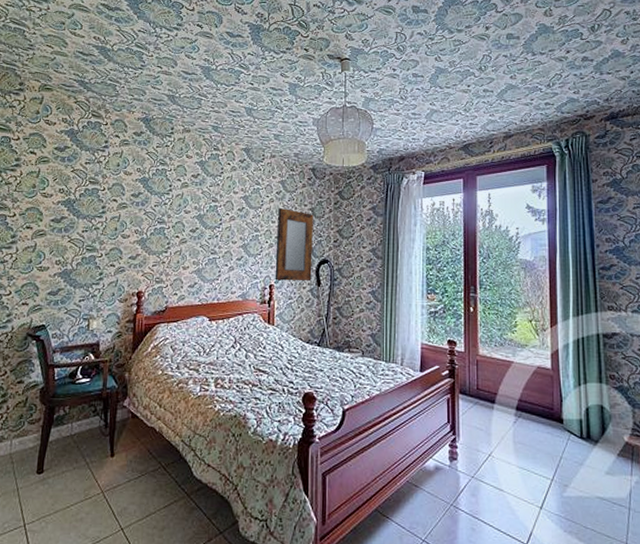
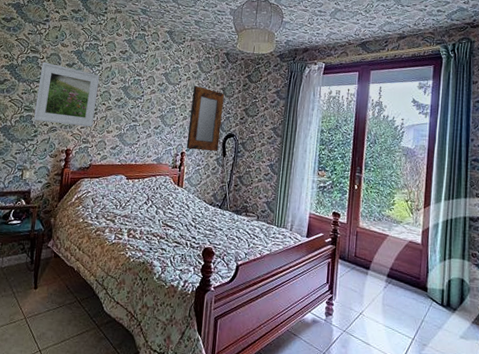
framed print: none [97,193,171,265] -> present [33,61,100,128]

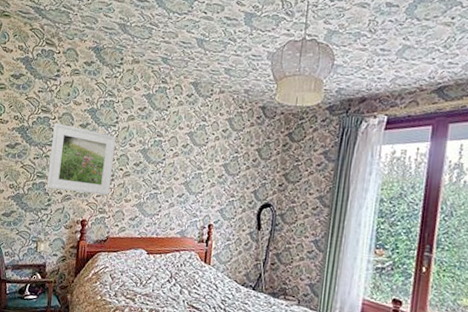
home mirror: present [186,86,224,152] -> none [214,147,260,224]

